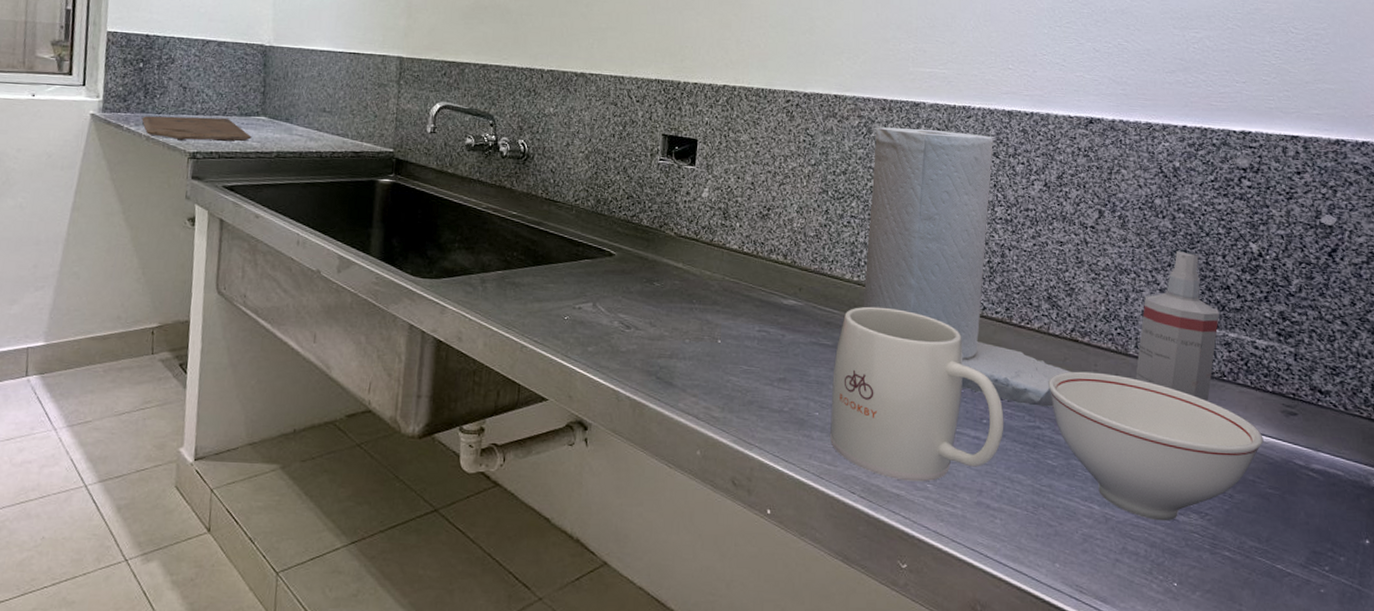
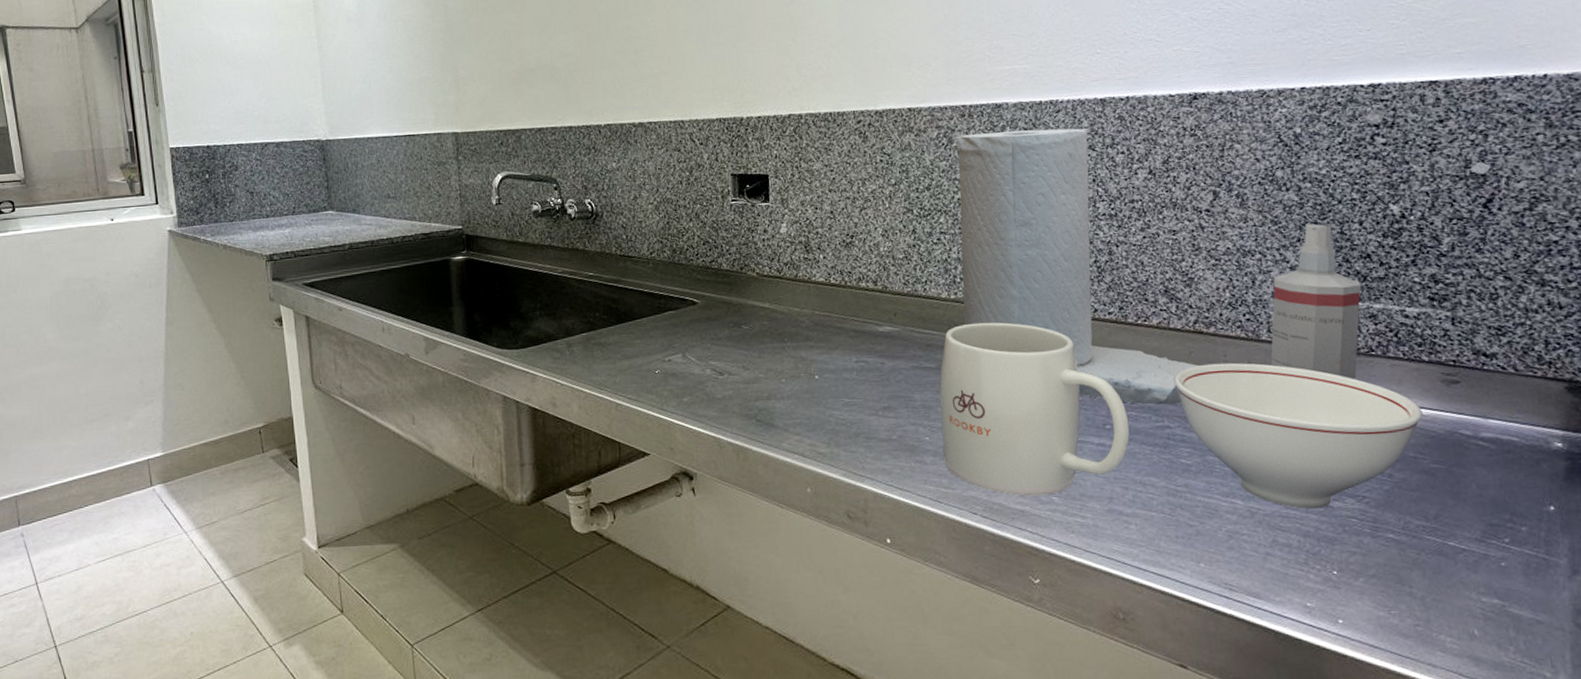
cutting board: present [142,116,252,141] -> none [216,217,323,244]

